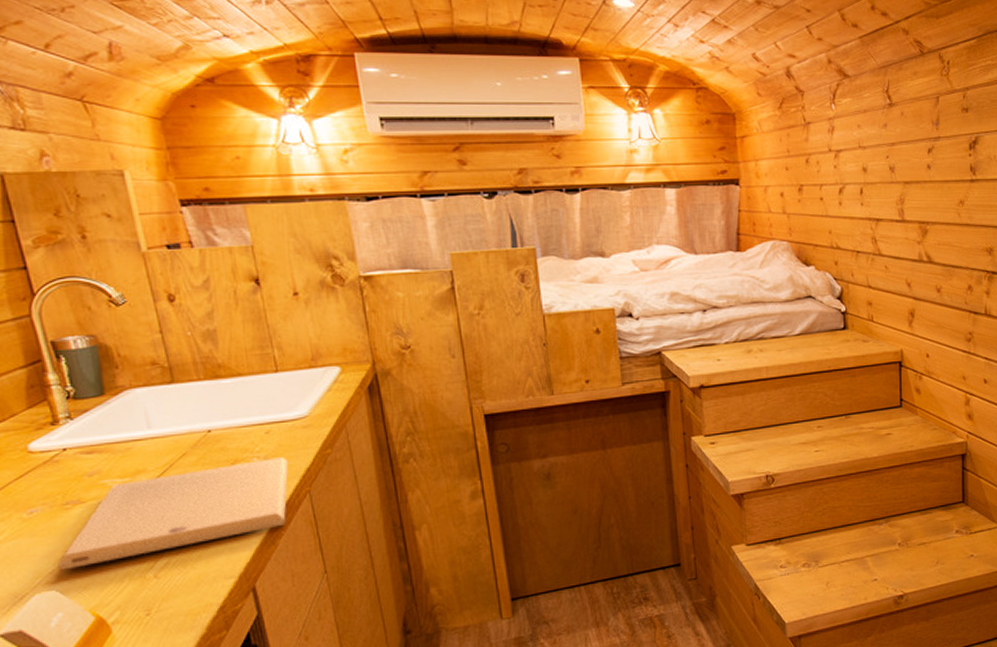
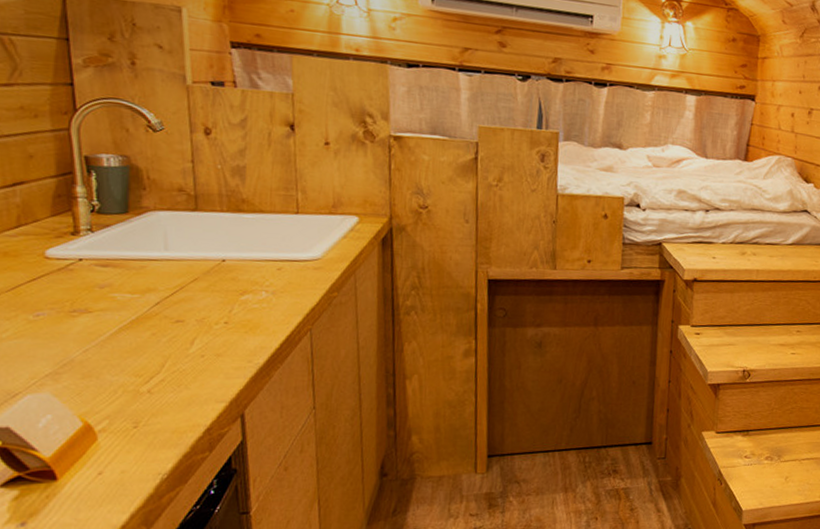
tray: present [58,457,289,571] -> none [55,293,295,375]

